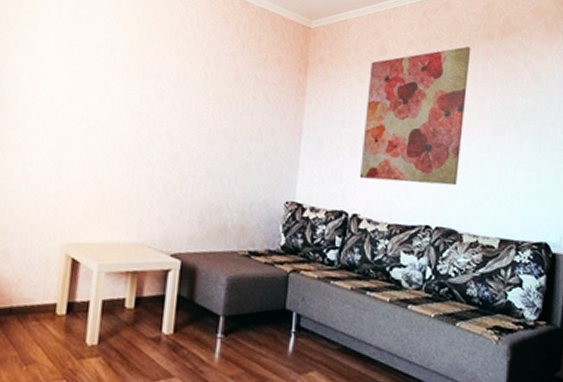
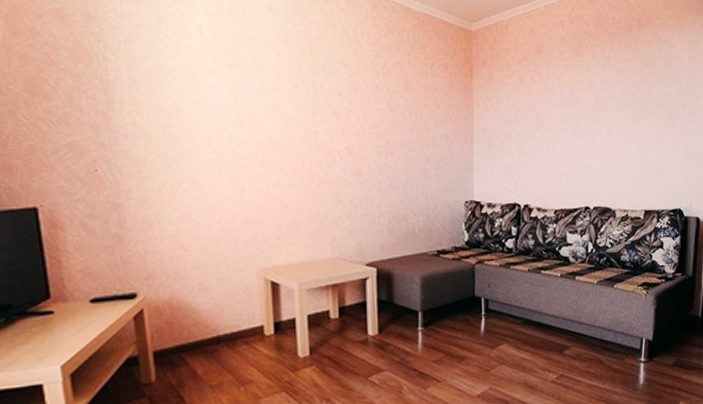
wall art: present [359,46,471,186] -> none [527,39,614,173]

